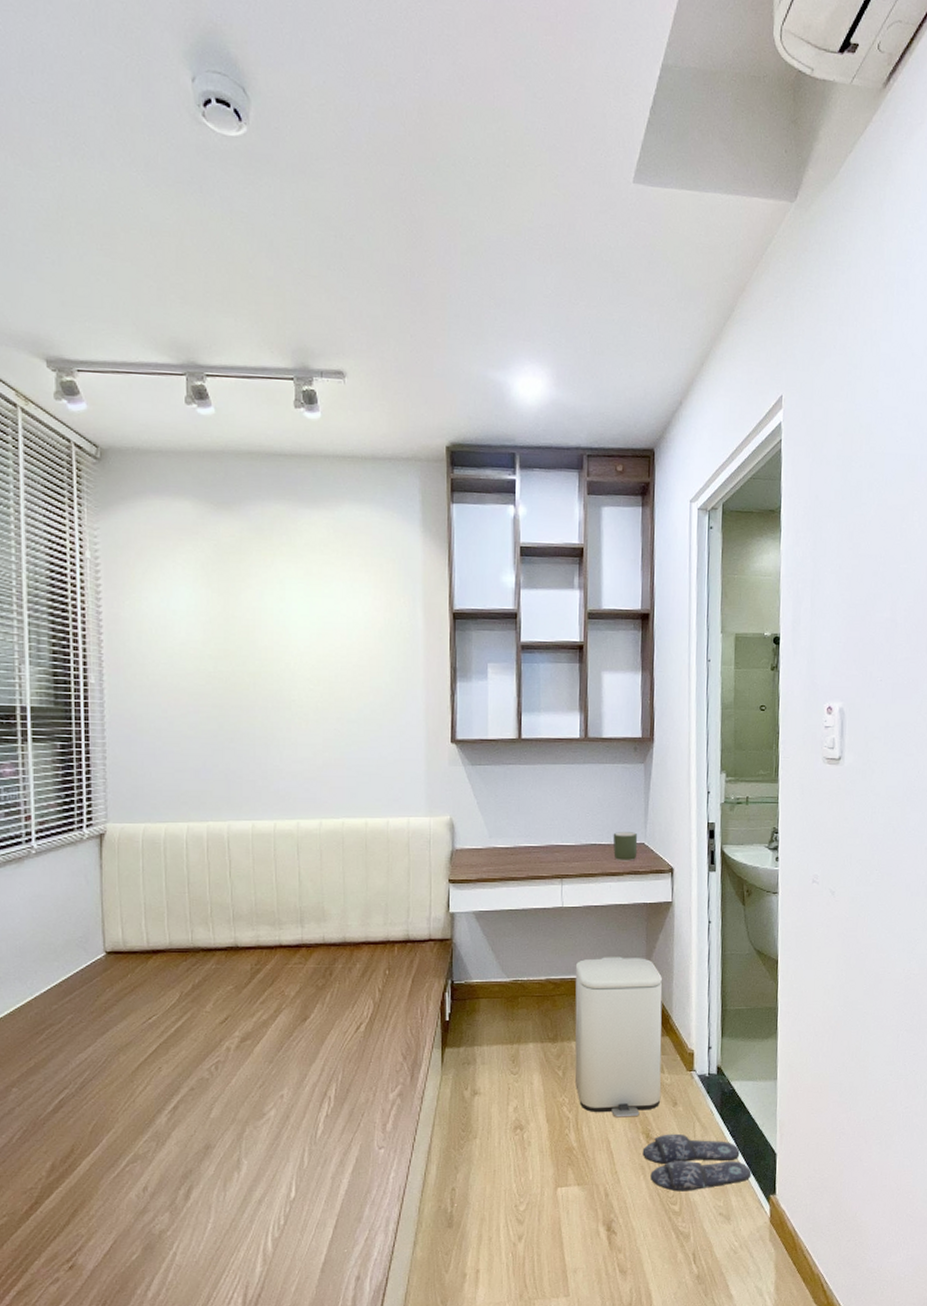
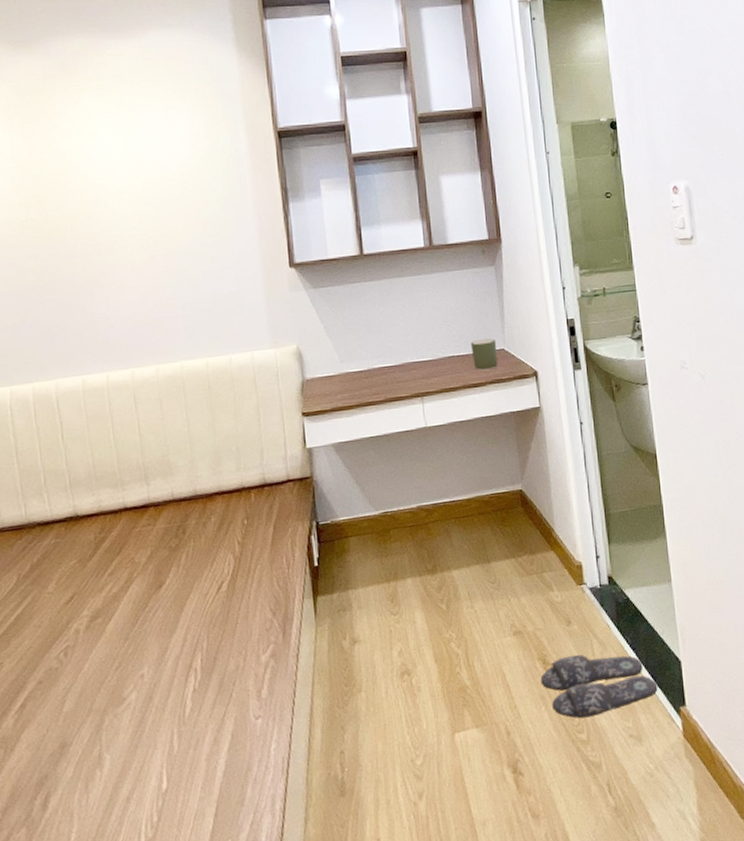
pedal bin: present [574,957,663,1118] -> none [446,470,554,647]

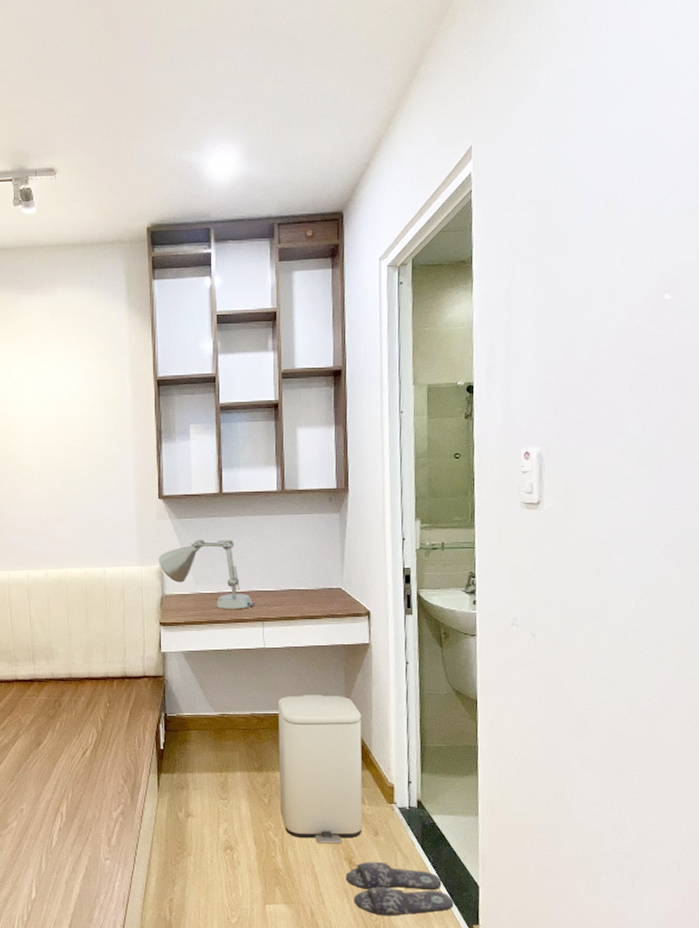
desk lamp: none [295,307,412,389] -> present [159,539,255,610]
pedal bin: none [446,470,554,647] -> present [277,694,363,844]
mug: present [470,338,498,371] -> none [310,578,335,605]

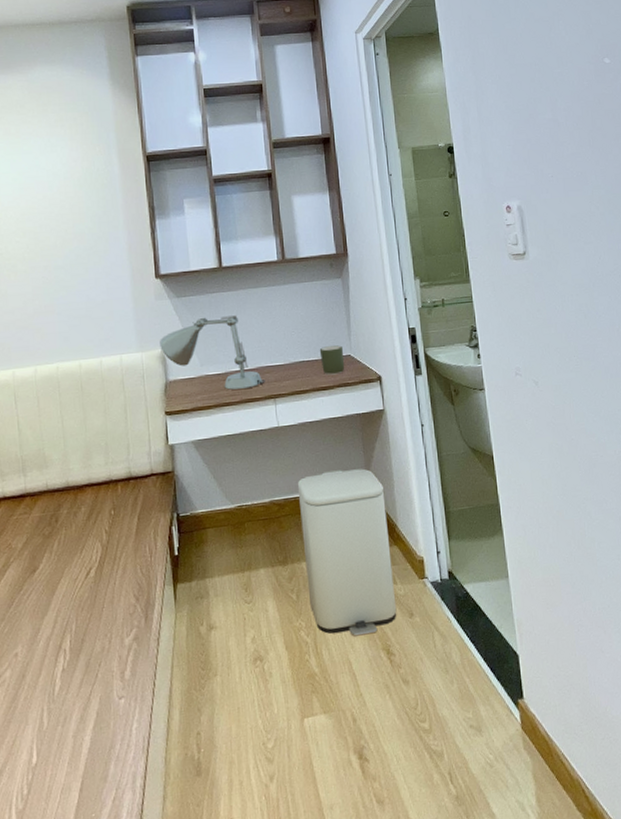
mug: none [310,578,335,605] -> present [319,345,345,375]
slippers: present [345,861,454,916] -> none [385,645,497,708]

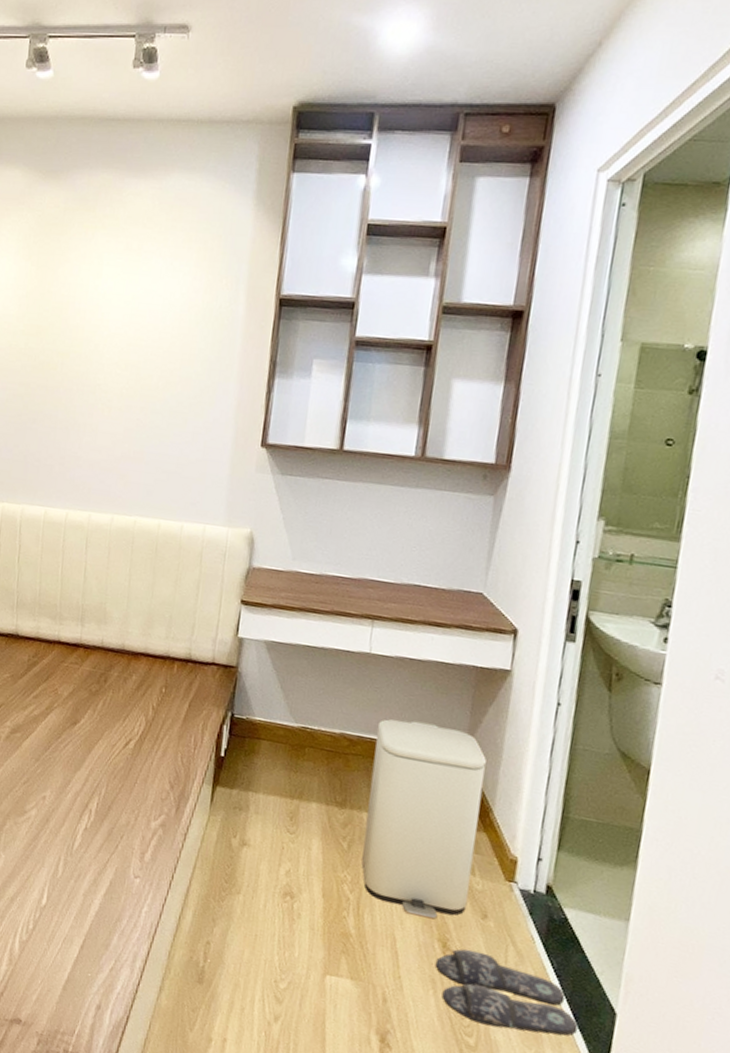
desk lamp: present [160,315,265,391] -> none [250,504,366,601]
mug: present [319,345,345,375] -> none [441,574,475,613]
slippers: none [385,645,497,708] -> present [435,949,578,1036]

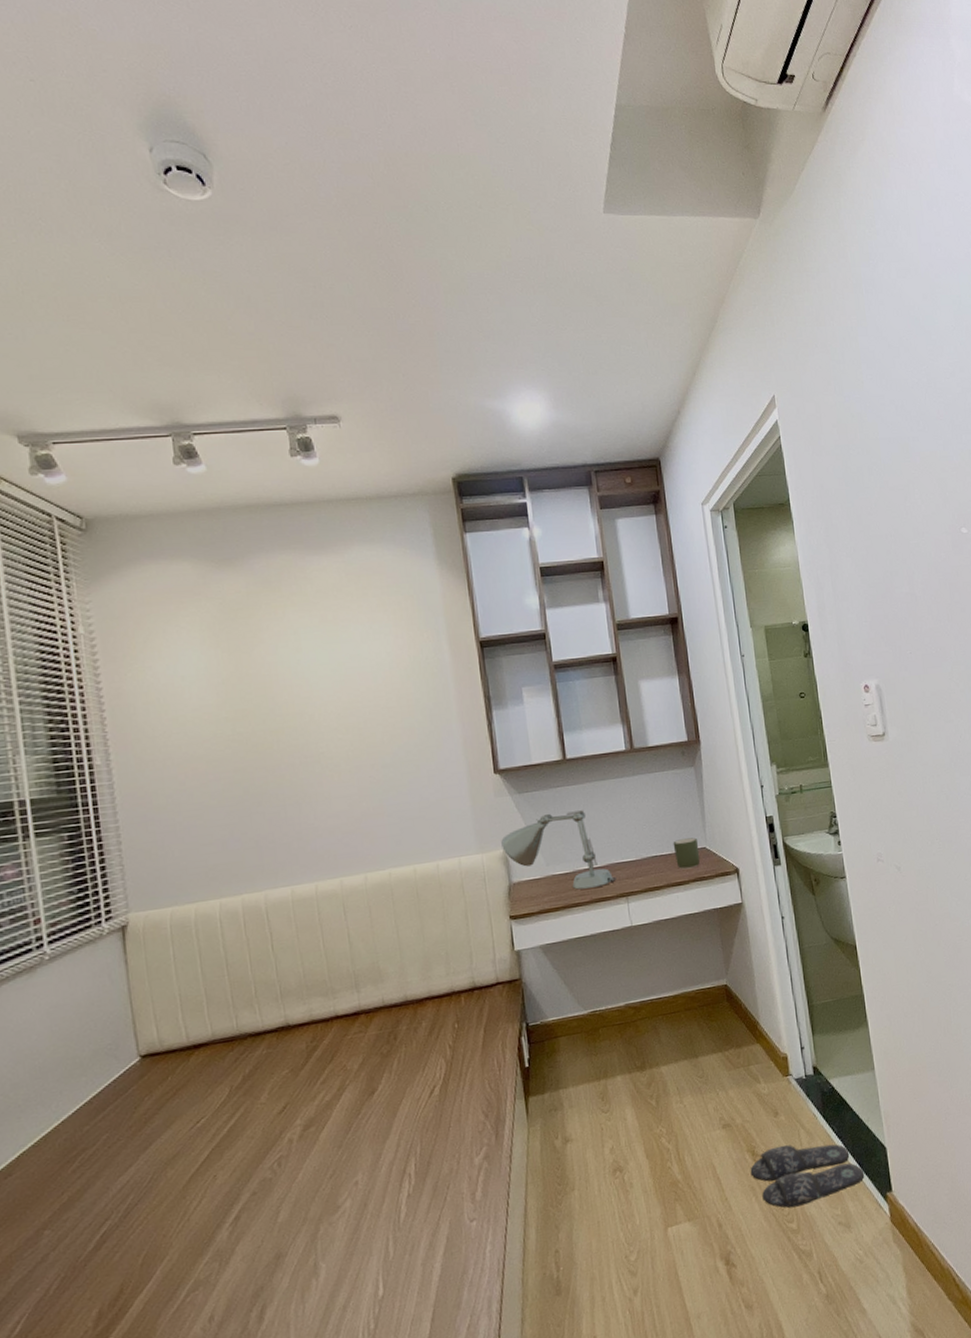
desk lamp: none [250,504,366,601] -> present [501,810,616,890]
pedal bin: present [361,719,486,920] -> none [653,965,761,1140]
mug: none [441,574,475,613] -> present [673,837,701,870]

